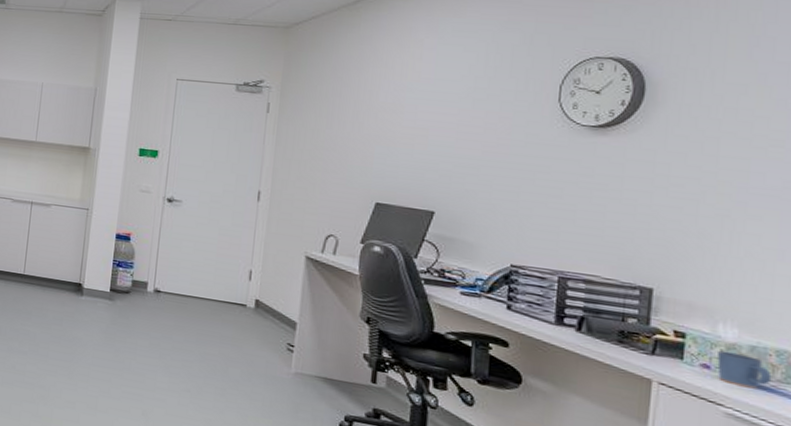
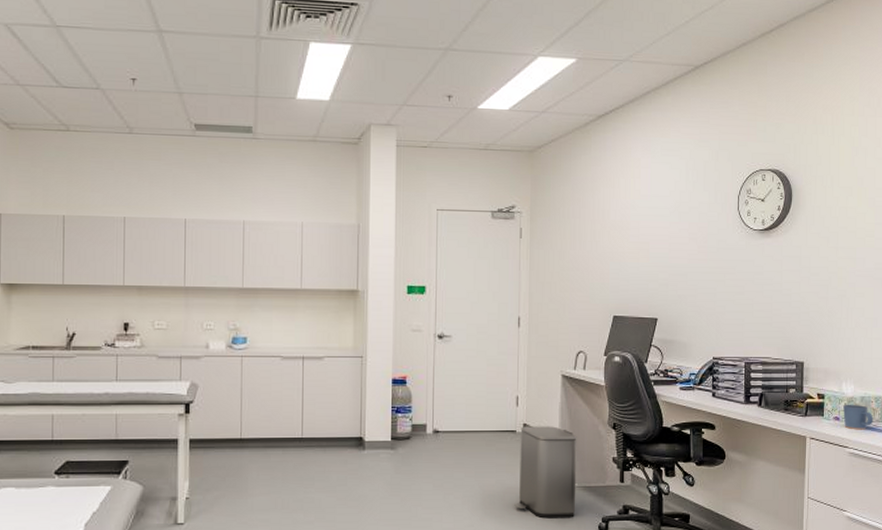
pedal bin: none [238,302,320,408] -> present [514,426,577,519]

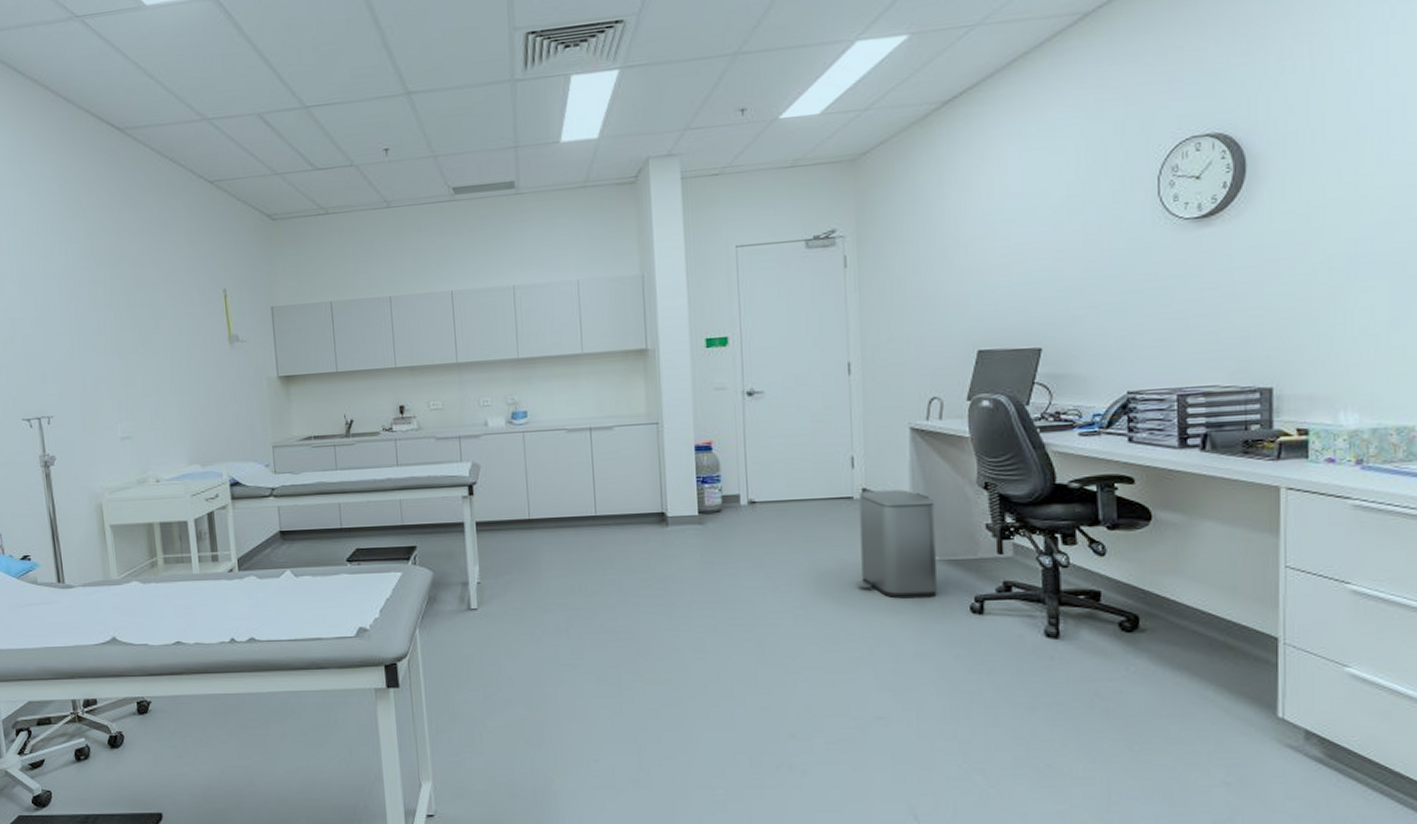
mug: present [843,404,874,430] -> none [1341,439,1394,474]

